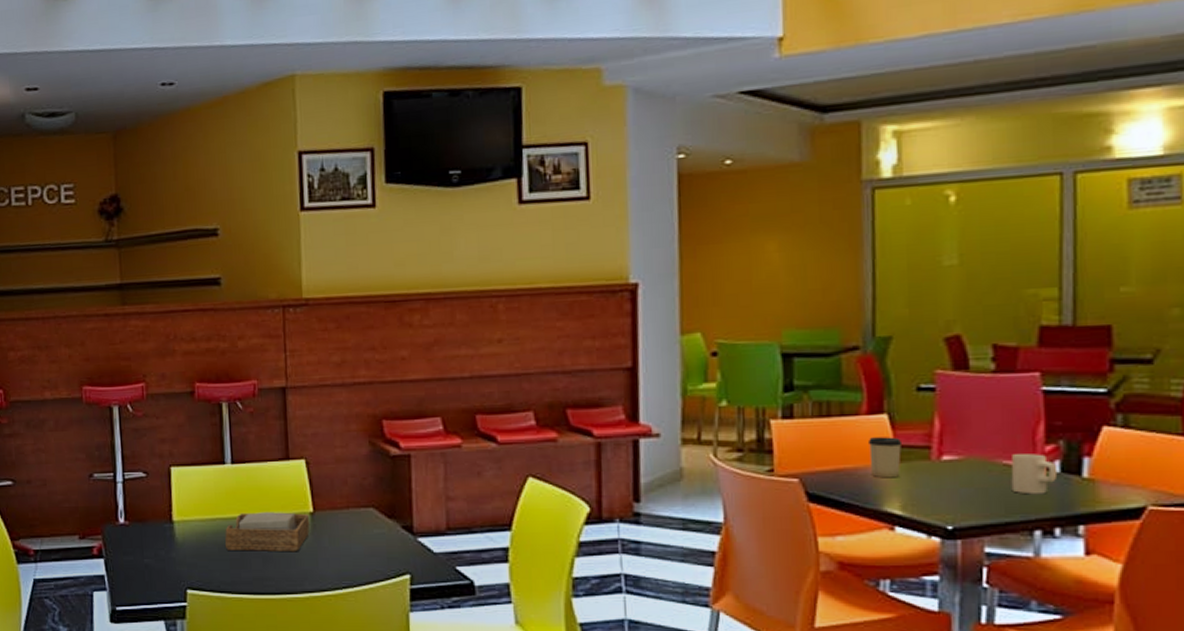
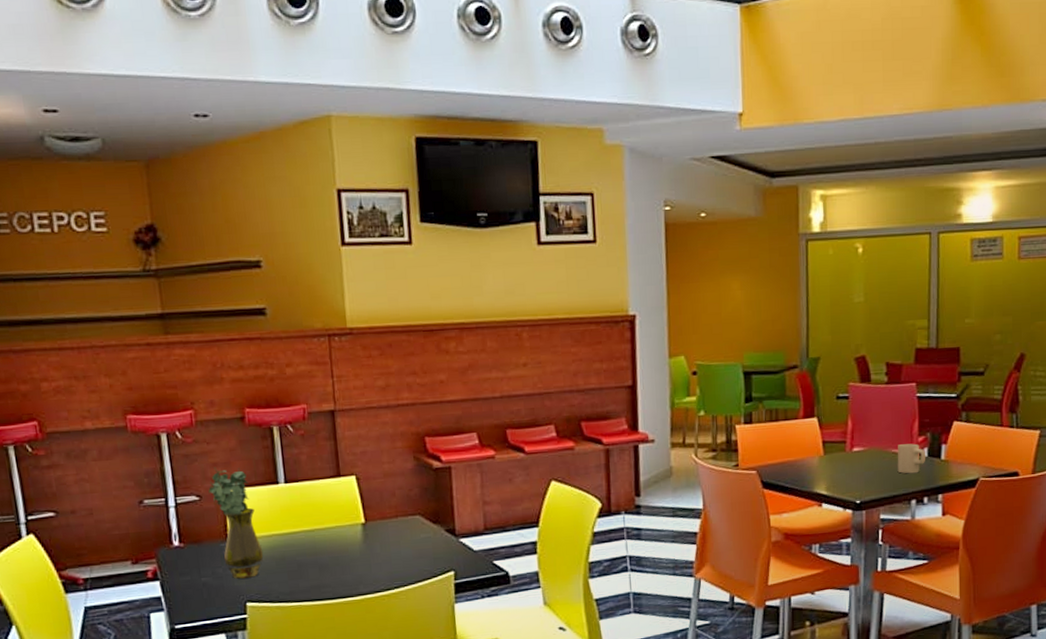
vase: none [155,443,207,563] -> present [208,467,264,579]
napkin holder: present [224,512,310,553] -> none [281,524,363,564]
cup: present [869,437,902,479] -> none [804,435,826,467]

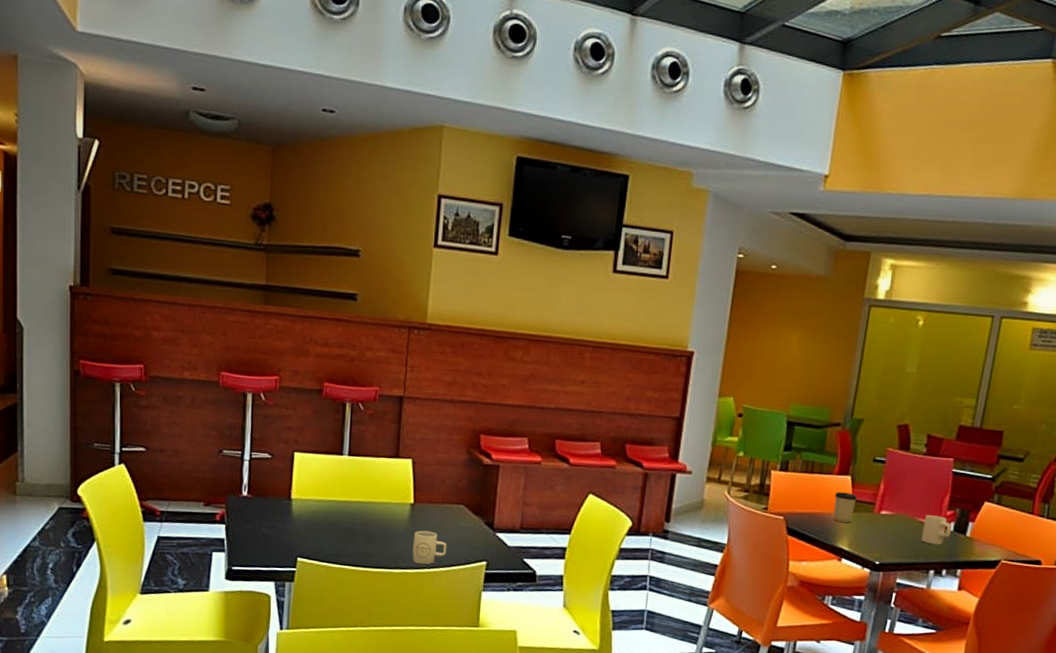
vase: present [208,467,264,579] -> none [280,430,320,536]
mug: none [370,549,410,587] -> present [412,530,447,565]
cup: none [804,435,826,467] -> present [832,492,857,524]

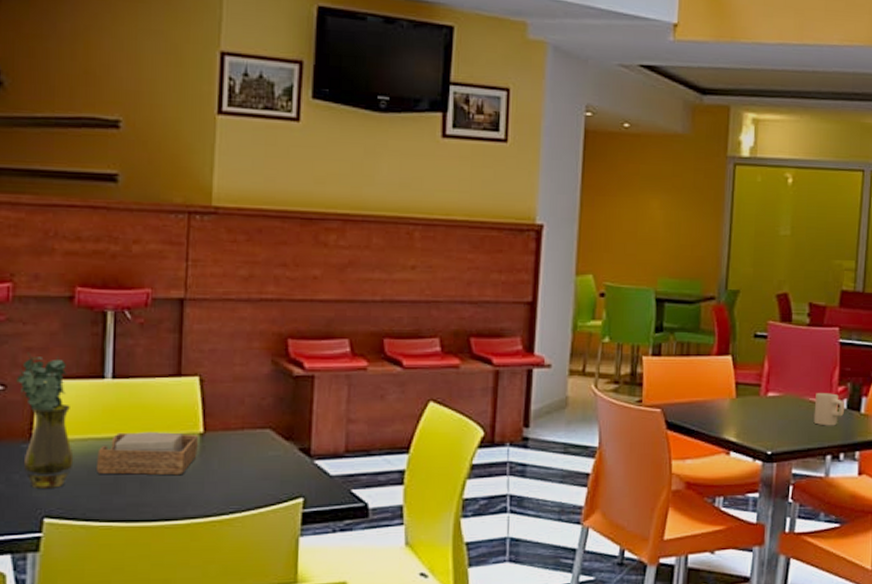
vase: none [280,430,320,536] -> present [16,352,74,488]
napkin holder: none [334,498,410,535] -> present [95,432,199,476]
mug: present [412,530,447,565] -> none [204,466,251,511]
cup: present [832,492,857,524] -> none [715,375,740,410]

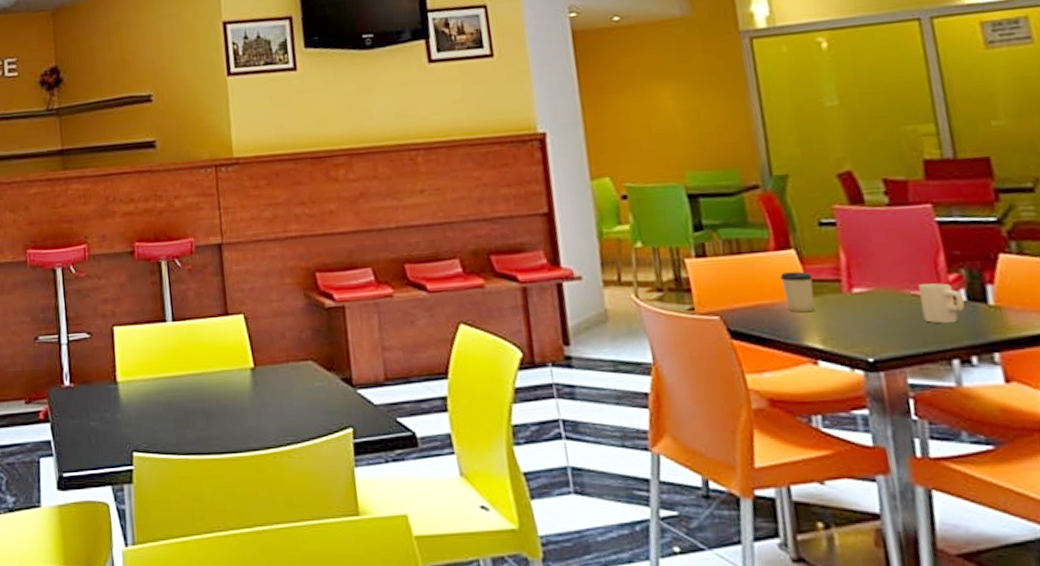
vase: present [16,352,74,488] -> none [98,303,151,425]
napkin holder: present [95,432,199,476] -> none [168,368,252,411]
cup: none [715,375,740,410] -> present [780,271,816,313]

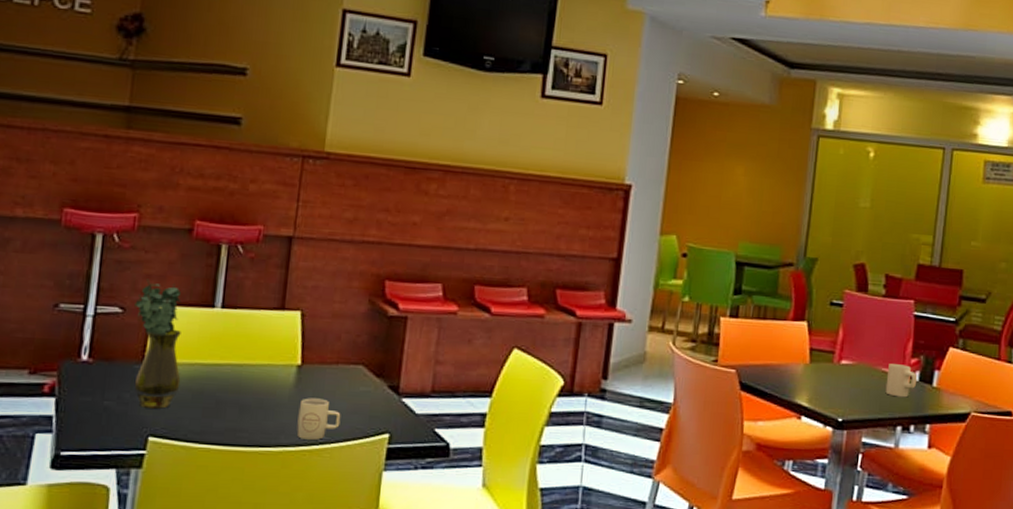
vase: none [98,303,151,425] -> present [134,279,181,409]
mug: none [260,398,303,443] -> present [296,398,341,441]
cup: present [780,271,816,313] -> none [789,340,814,376]

